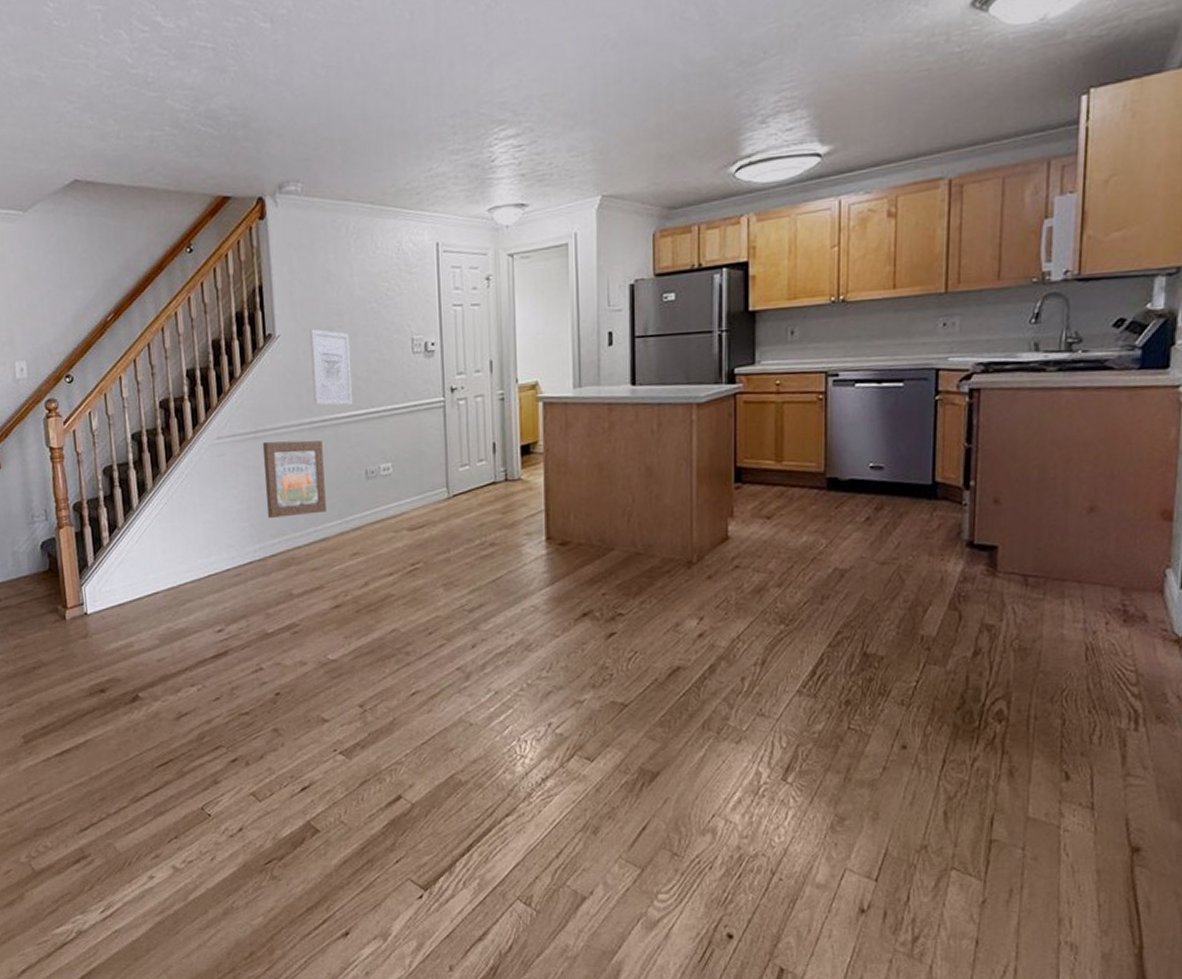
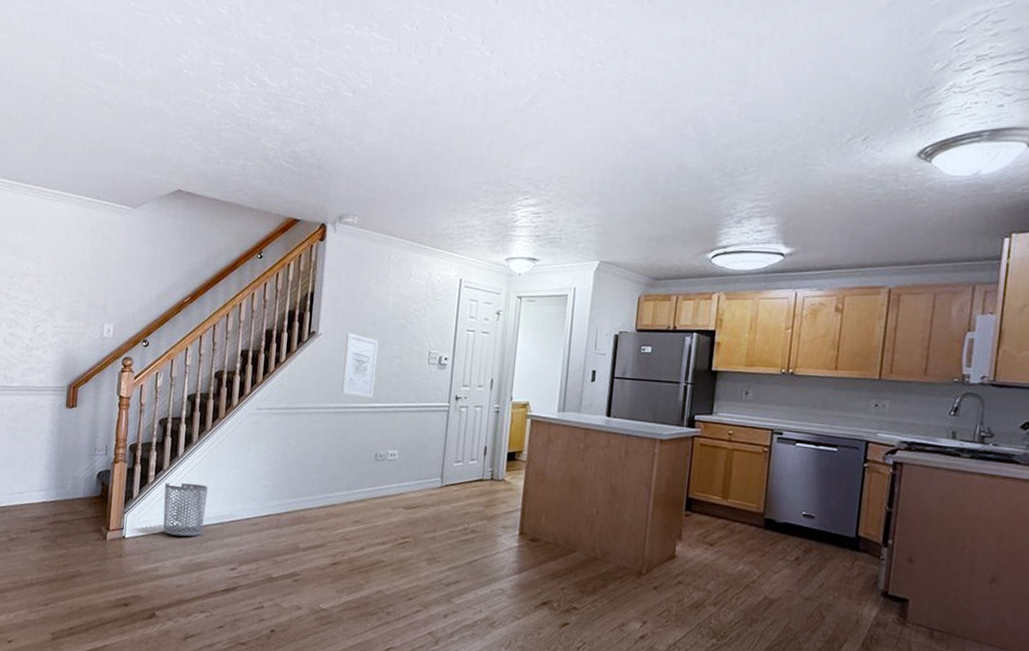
waste bin: none [122,538,177,603] -> present [163,482,208,537]
wall art: present [262,440,326,518] -> none [288,417,343,483]

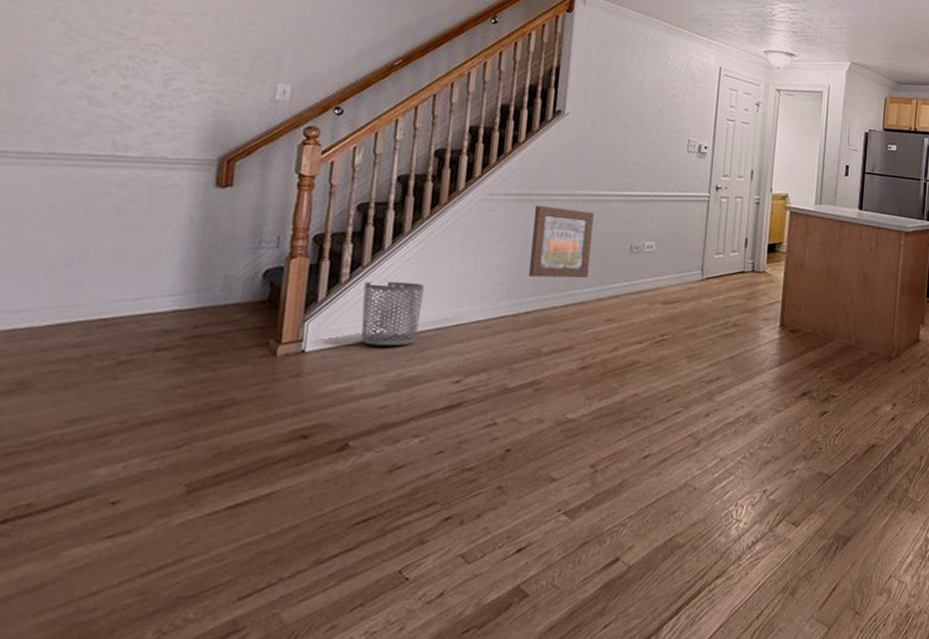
wall art: none [288,417,343,483] -> present [528,205,594,279]
wall art: present [341,332,379,399] -> none [592,114,634,187]

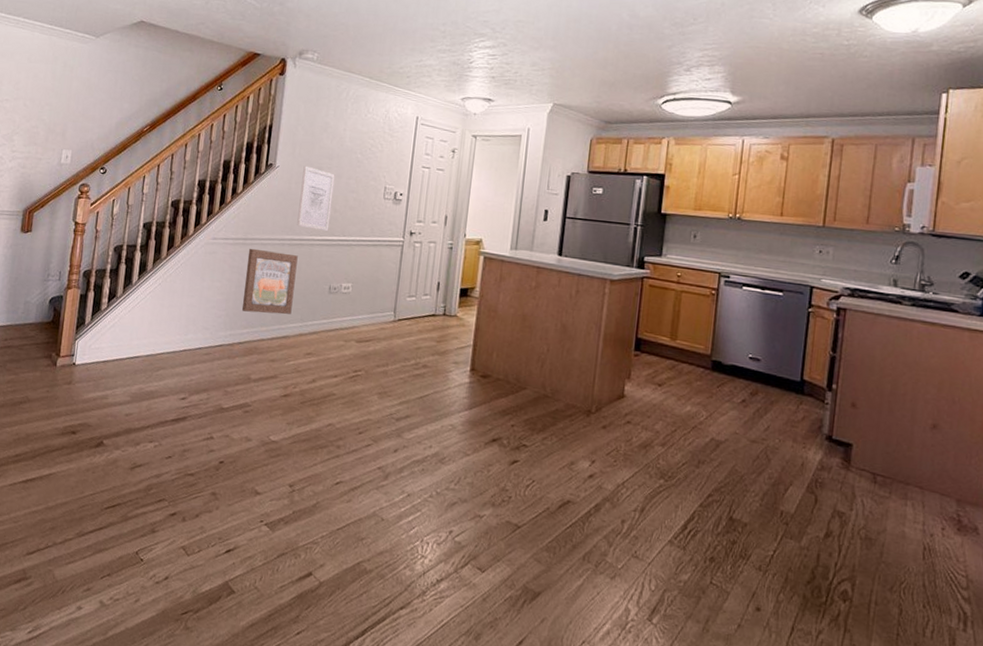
waste bin: present [361,281,424,347] -> none [114,309,161,365]
wall art: none [592,114,634,187] -> present [297,165,335,232]

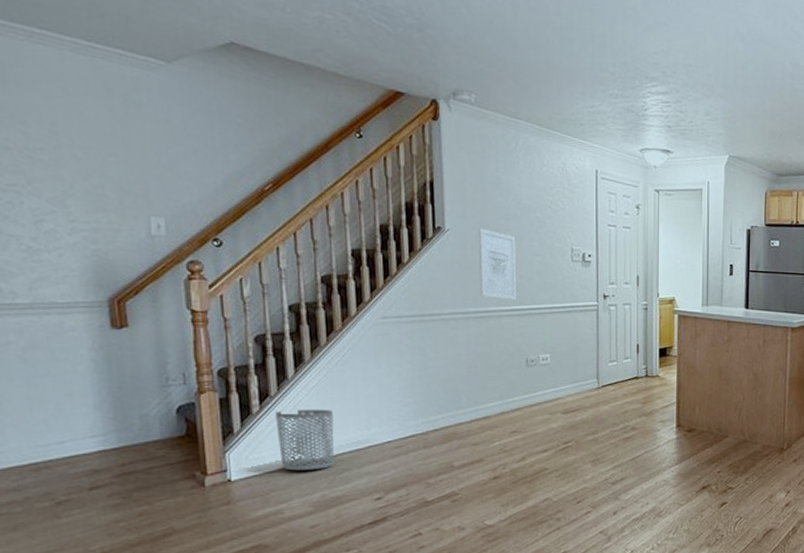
waste bin: none [114,309,161,365] -> present [275,409,334,471]
wall art: present [241,248,298,315] -> none [428,325,489,396]

